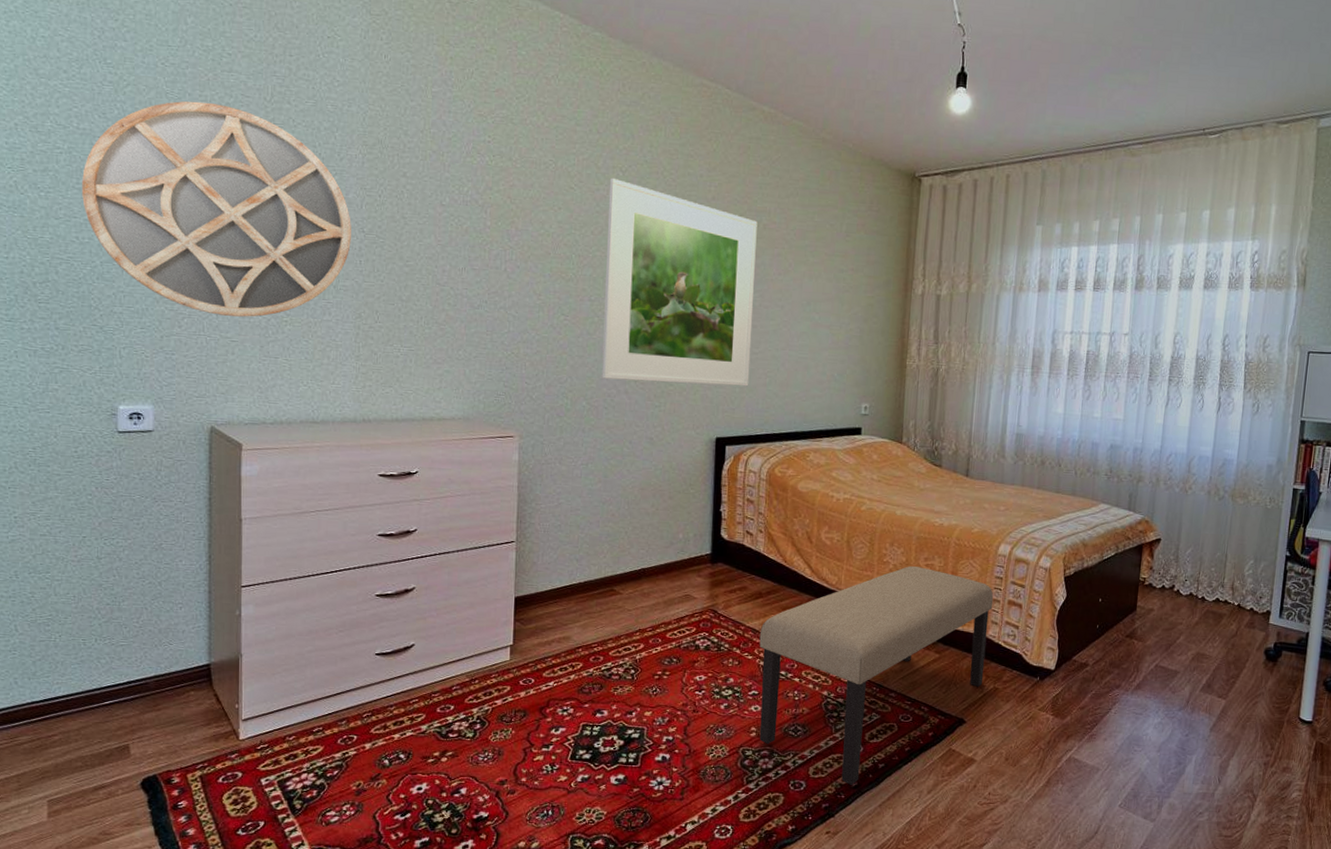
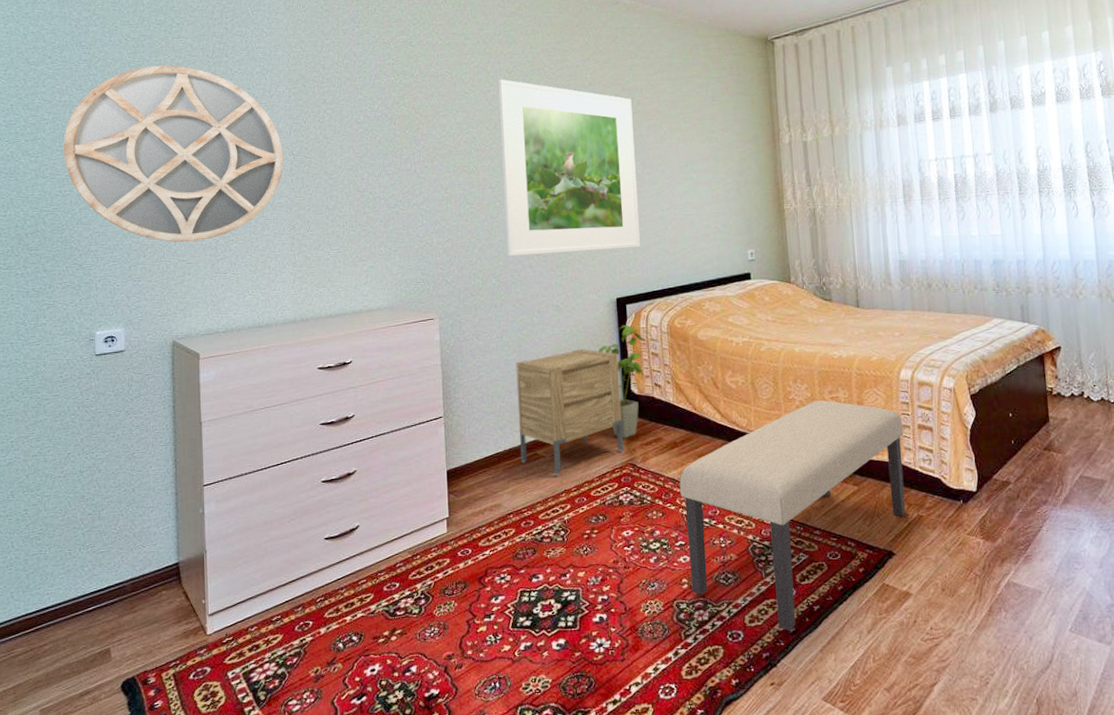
nightstand: none [595,486,711,614] -> present [516,349,624,476]
house plant: none [689,466,750,584] -> present [597,325,653,439]

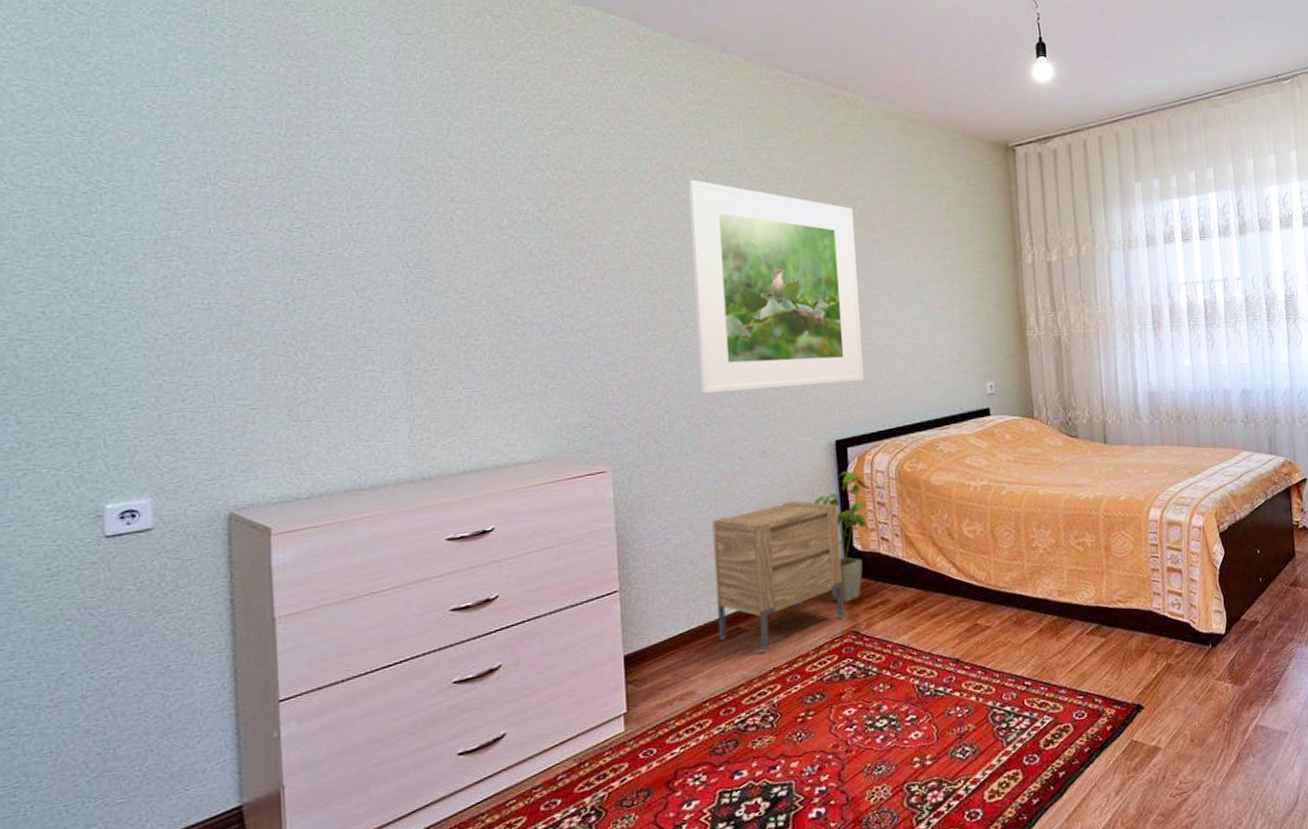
home mirror: present [64,65,283,242] -> none [48,143,394,381]
bench: present [679,400,906,631] -> none [909,546,1155,803]

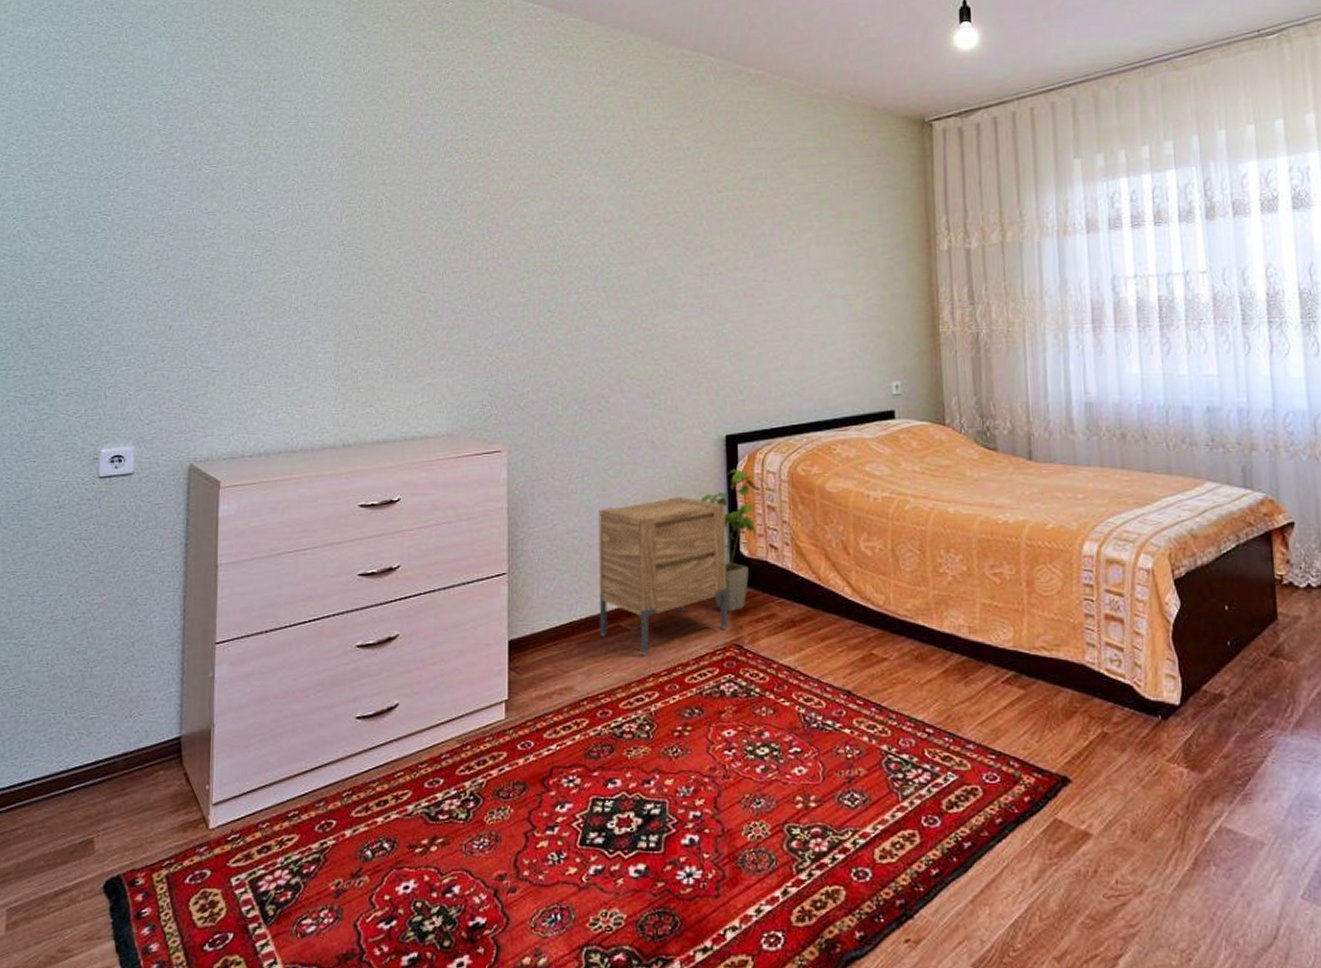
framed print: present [688,179,865,394] -> none [591,161,759,378]

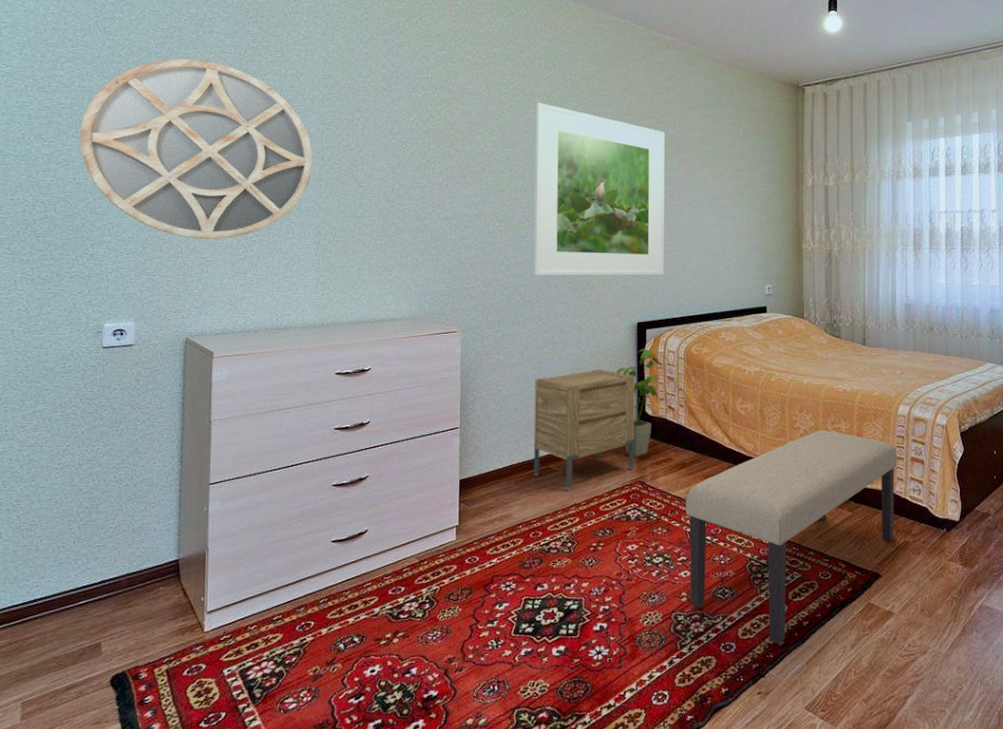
home mirror: none [78,134,331,345] -> present [80,58,313,239]
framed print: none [591,161,759,378] -> present [533,102,665,276]
bench: none [796,577,1087,873] -> present [685,431,897,644]

